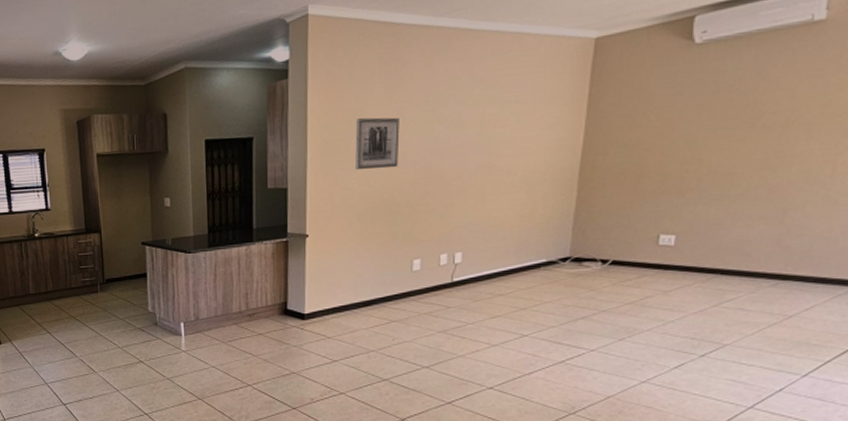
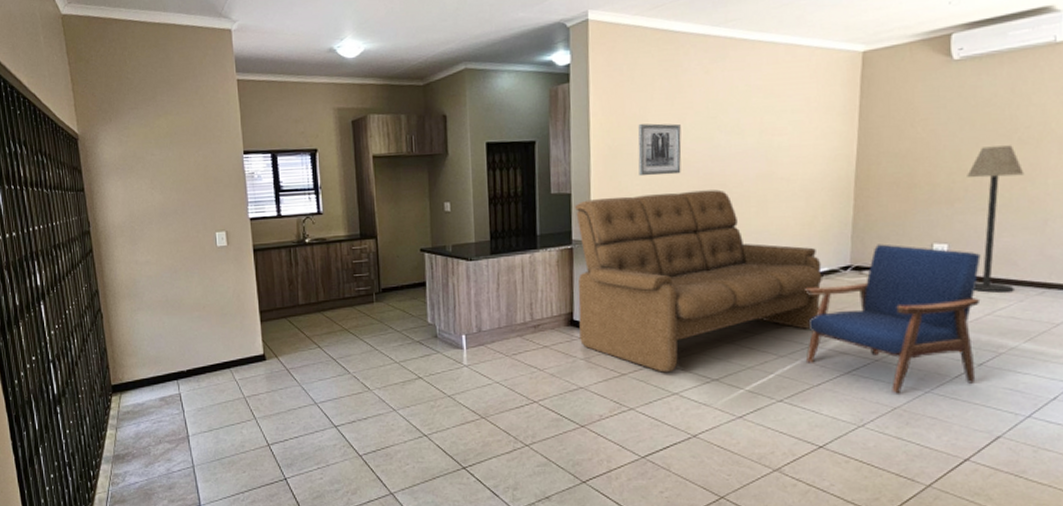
sofa: none [291,182,539,360] -> present [575,190,822,373]
armchair: none [518,235,711,383] -> present [805,244,981,394]
floor lamp: none [700,132,766,284] -> present [967,145,1025,293]

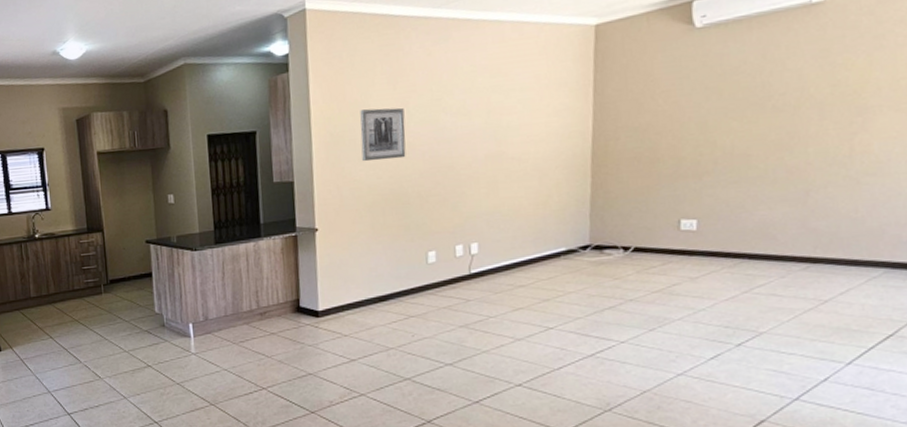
sofa: present [575,190,822,373] -> none [298,172,560,358]
armchair: present [805,244,981,394] -> none [541,221,737,377]
floor lamp: present [967,145,1025,293] -> none [715,114,781,269]

